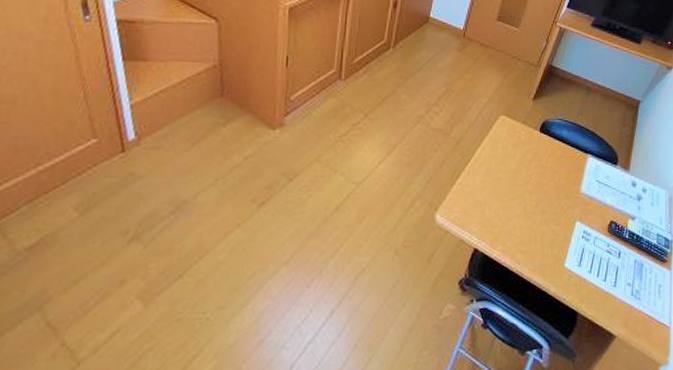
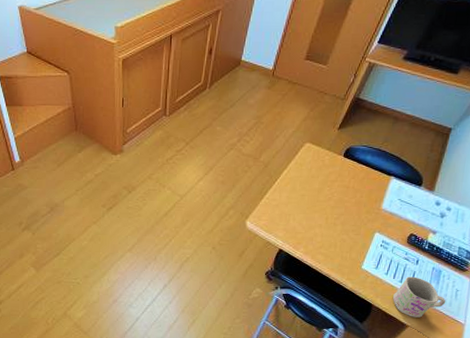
mug: none [598,273,651,325] -> present [393,276,446,318]

